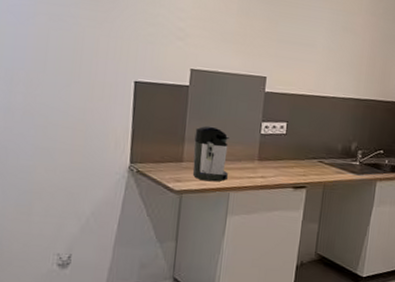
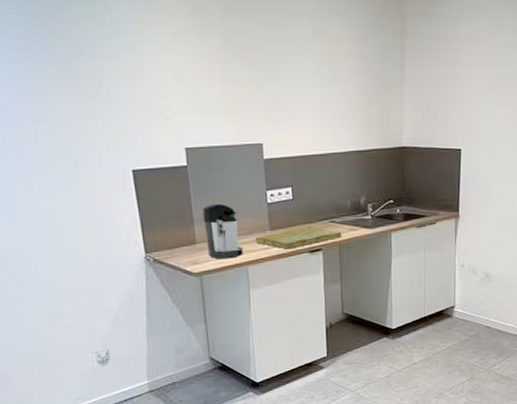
cutting board: none [242,162,328,182] -> present [255,226,341,249]

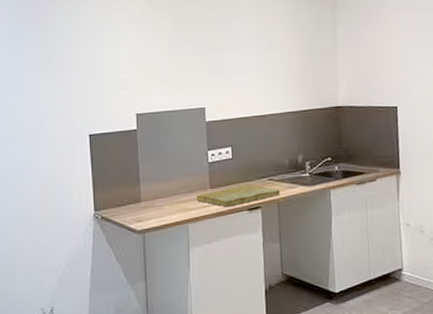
coffee maker: present [202,203,243,259] -> none [148,163,184,217]

